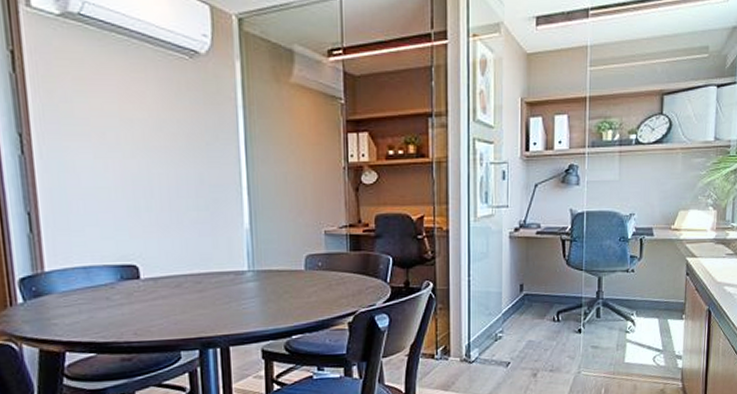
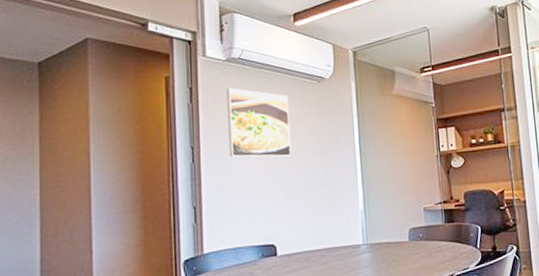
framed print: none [63,55,156,156] -> present [227,88,292,158]

